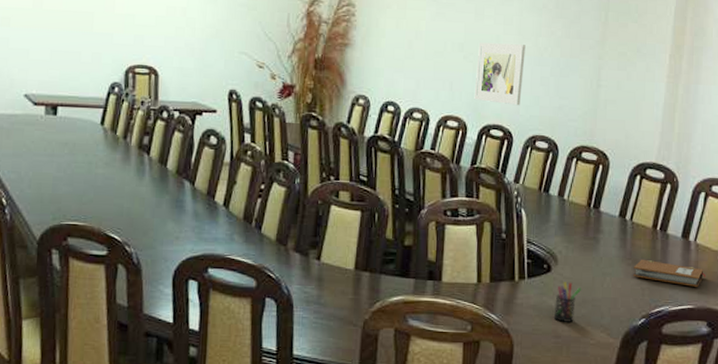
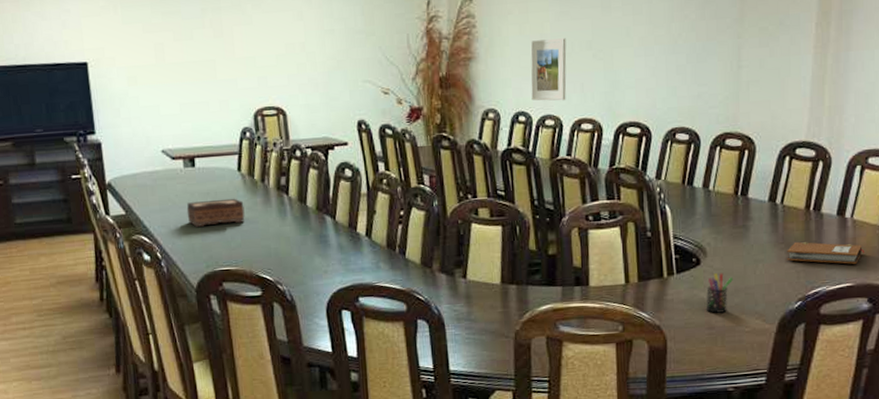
tissue box: none [40,150,102,177] -> present [186,198,245,227]
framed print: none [402,36,440,96] -> present [531,38,567,101]
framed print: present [474,42,526,106] -> none [607,34,658,100]

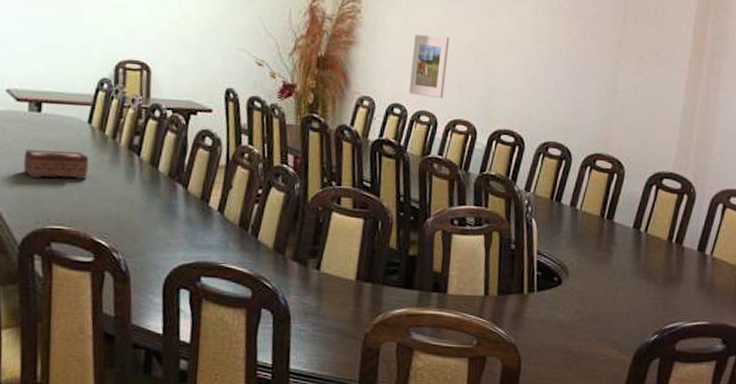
pen holder: present [706,273,733,314] -> none [563,295,592,339]
notebook: present [786,241,865,264] -> none [646,272,722,302]

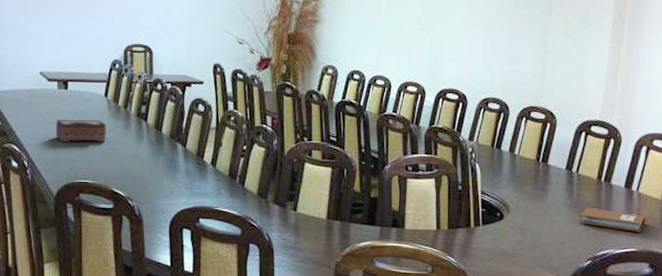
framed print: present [409,34,450,99] -> none [366,12,399,65]
notebook: none [646,272,722,302] -> present [579,207,648,232]

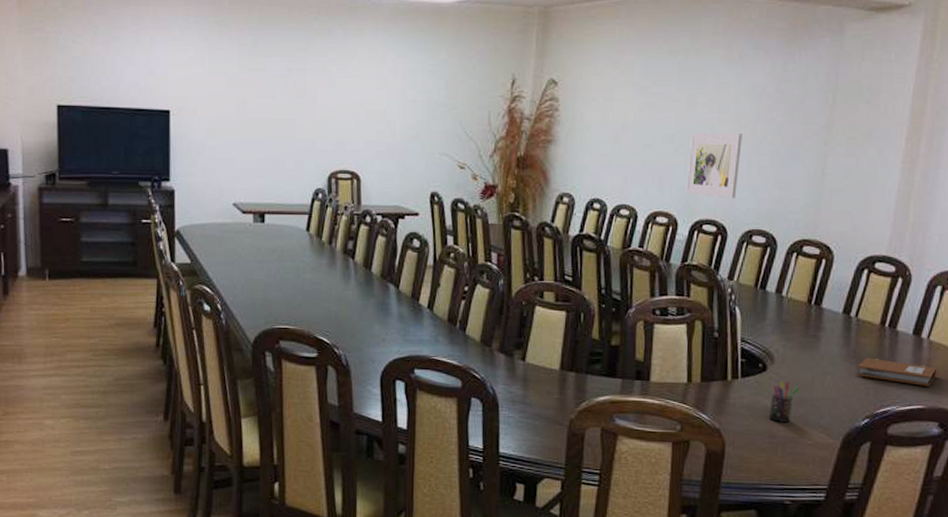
tissue box: present [55,119,107,142] -> none [251,257,309,283]
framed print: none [431,16,478,72] -> present [685,133,743,199]
pen holder: none [506,228,531,265] -> present [768,381,799,424]

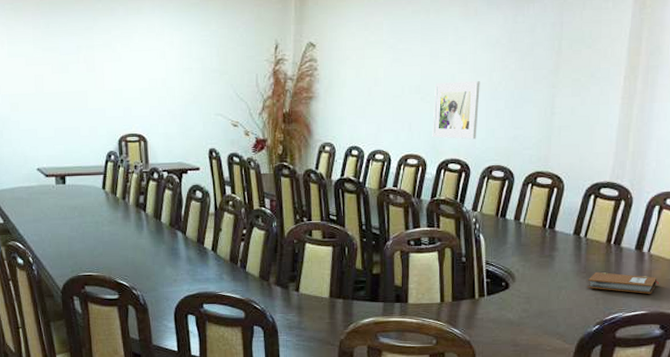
pen holder: present [768,381,799,424] -> none [512,297,538,333]

